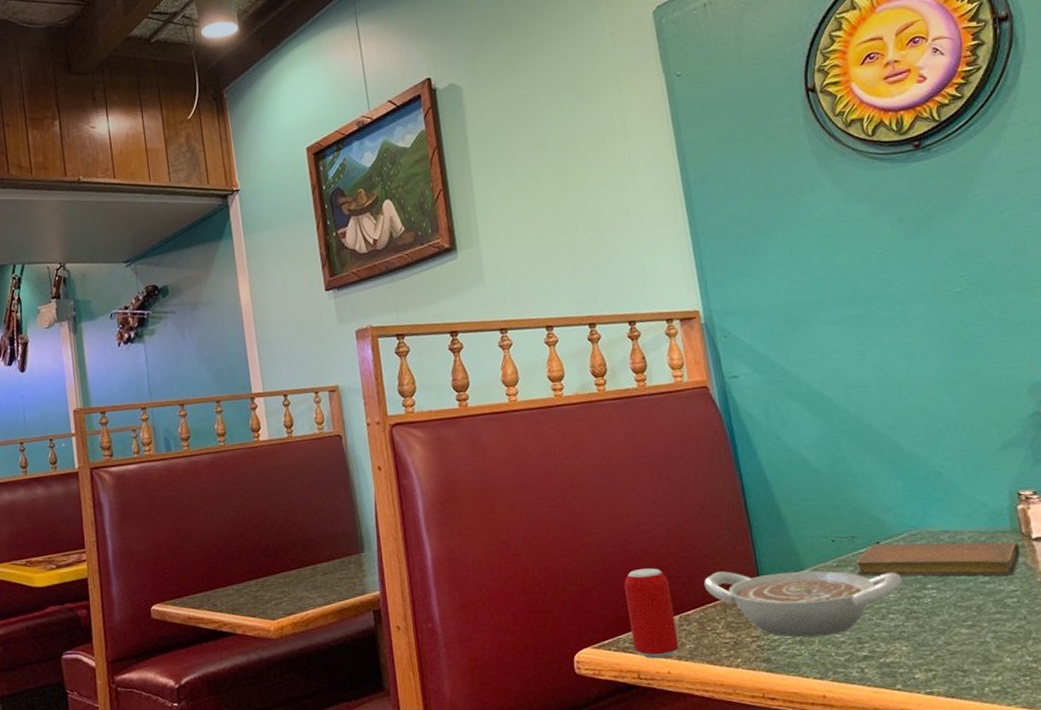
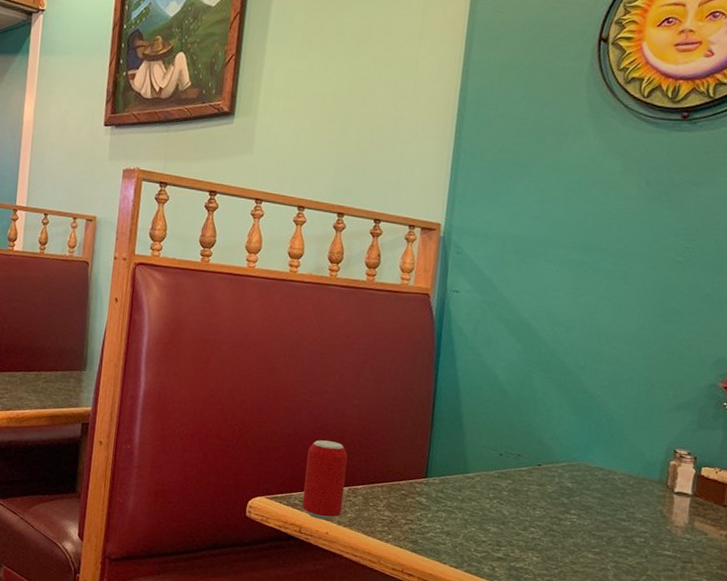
bowl: present [703,571,902,638] -> none [377,458,551,534]
notebook: present [855,541,1020,577] -> none [514,466,661,519]

